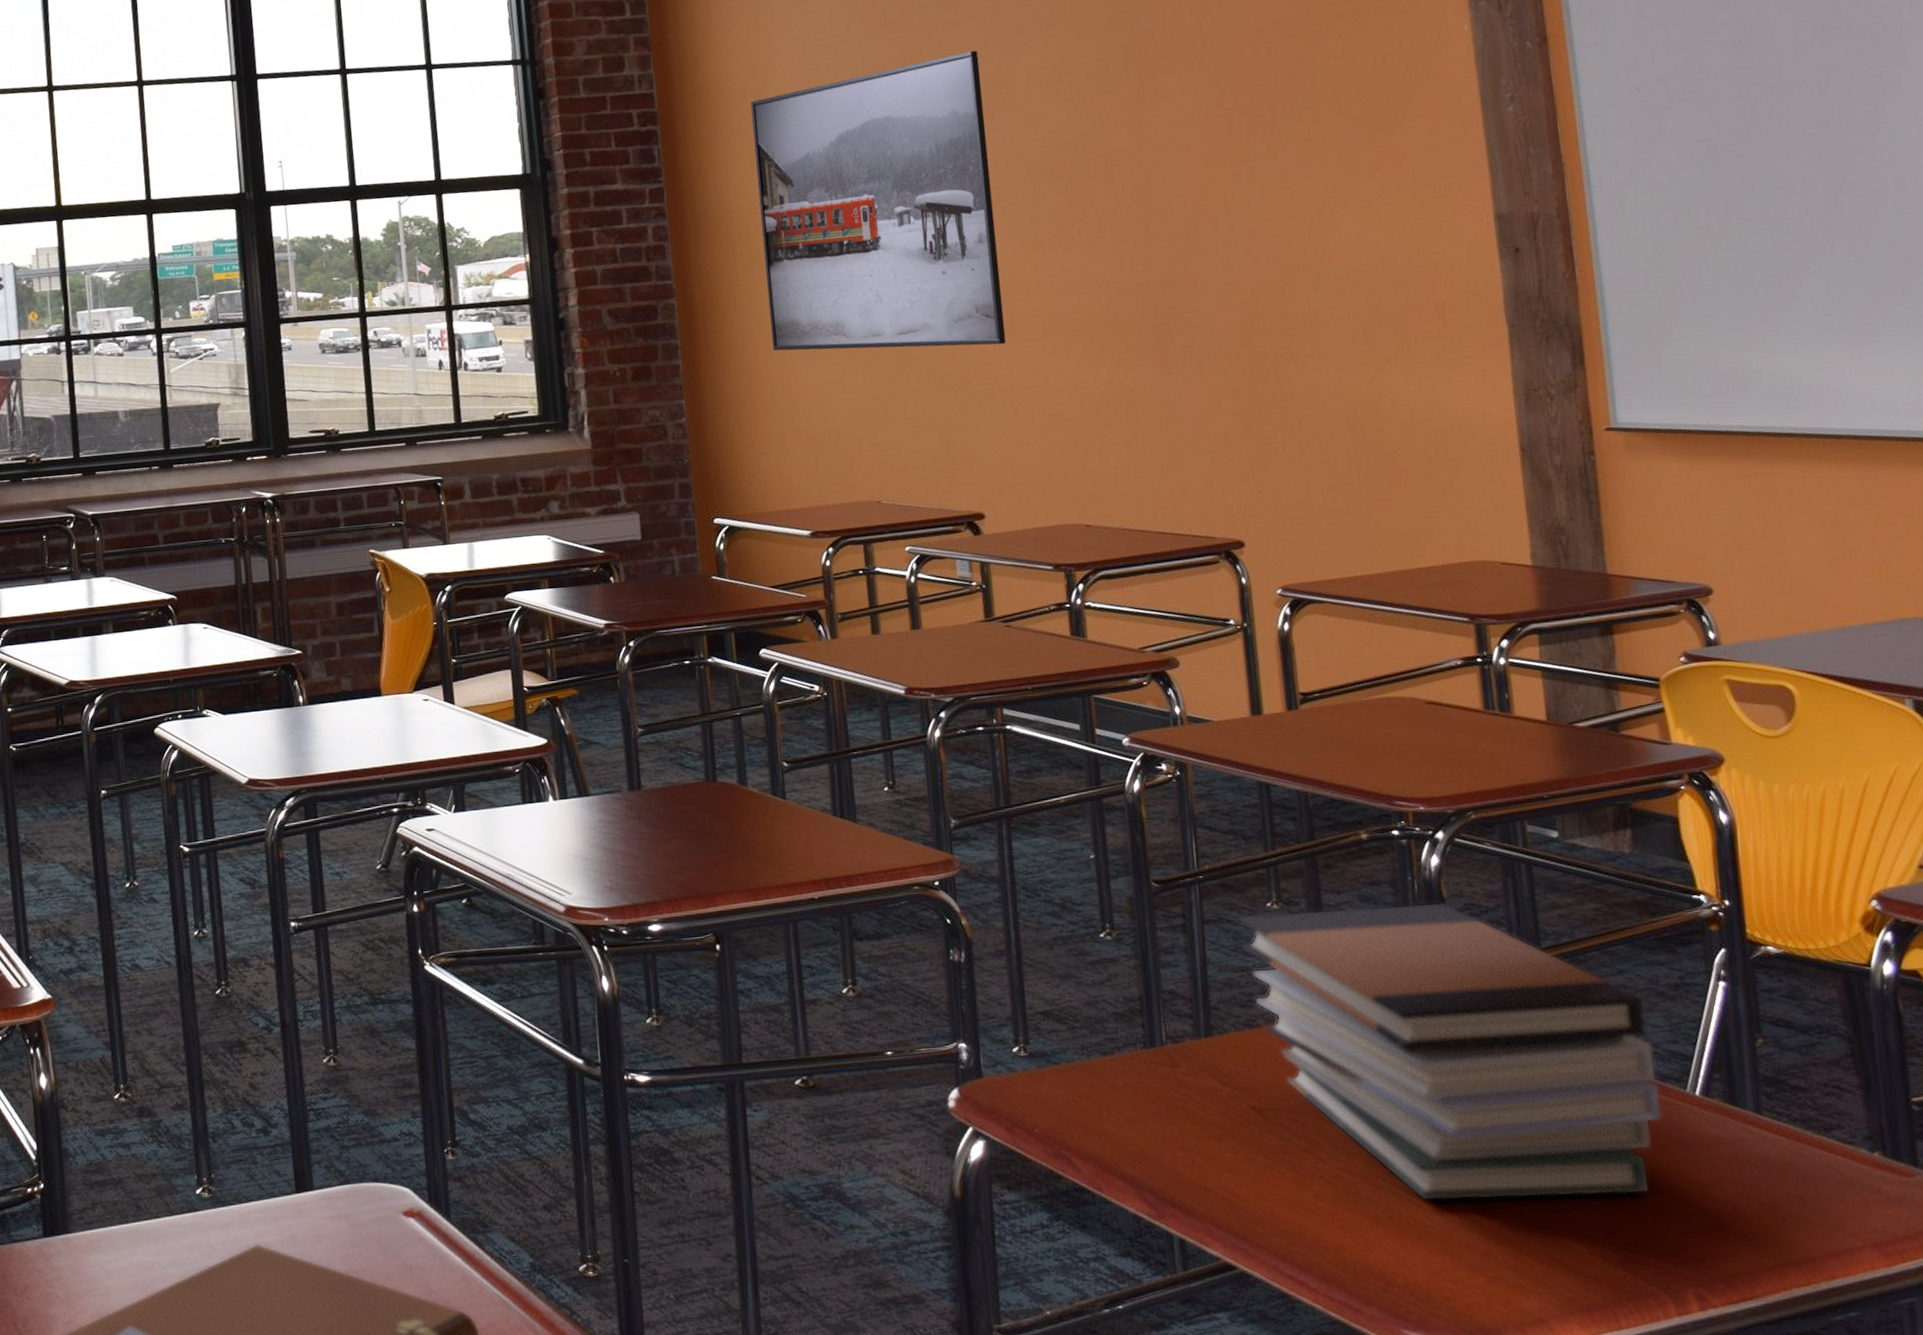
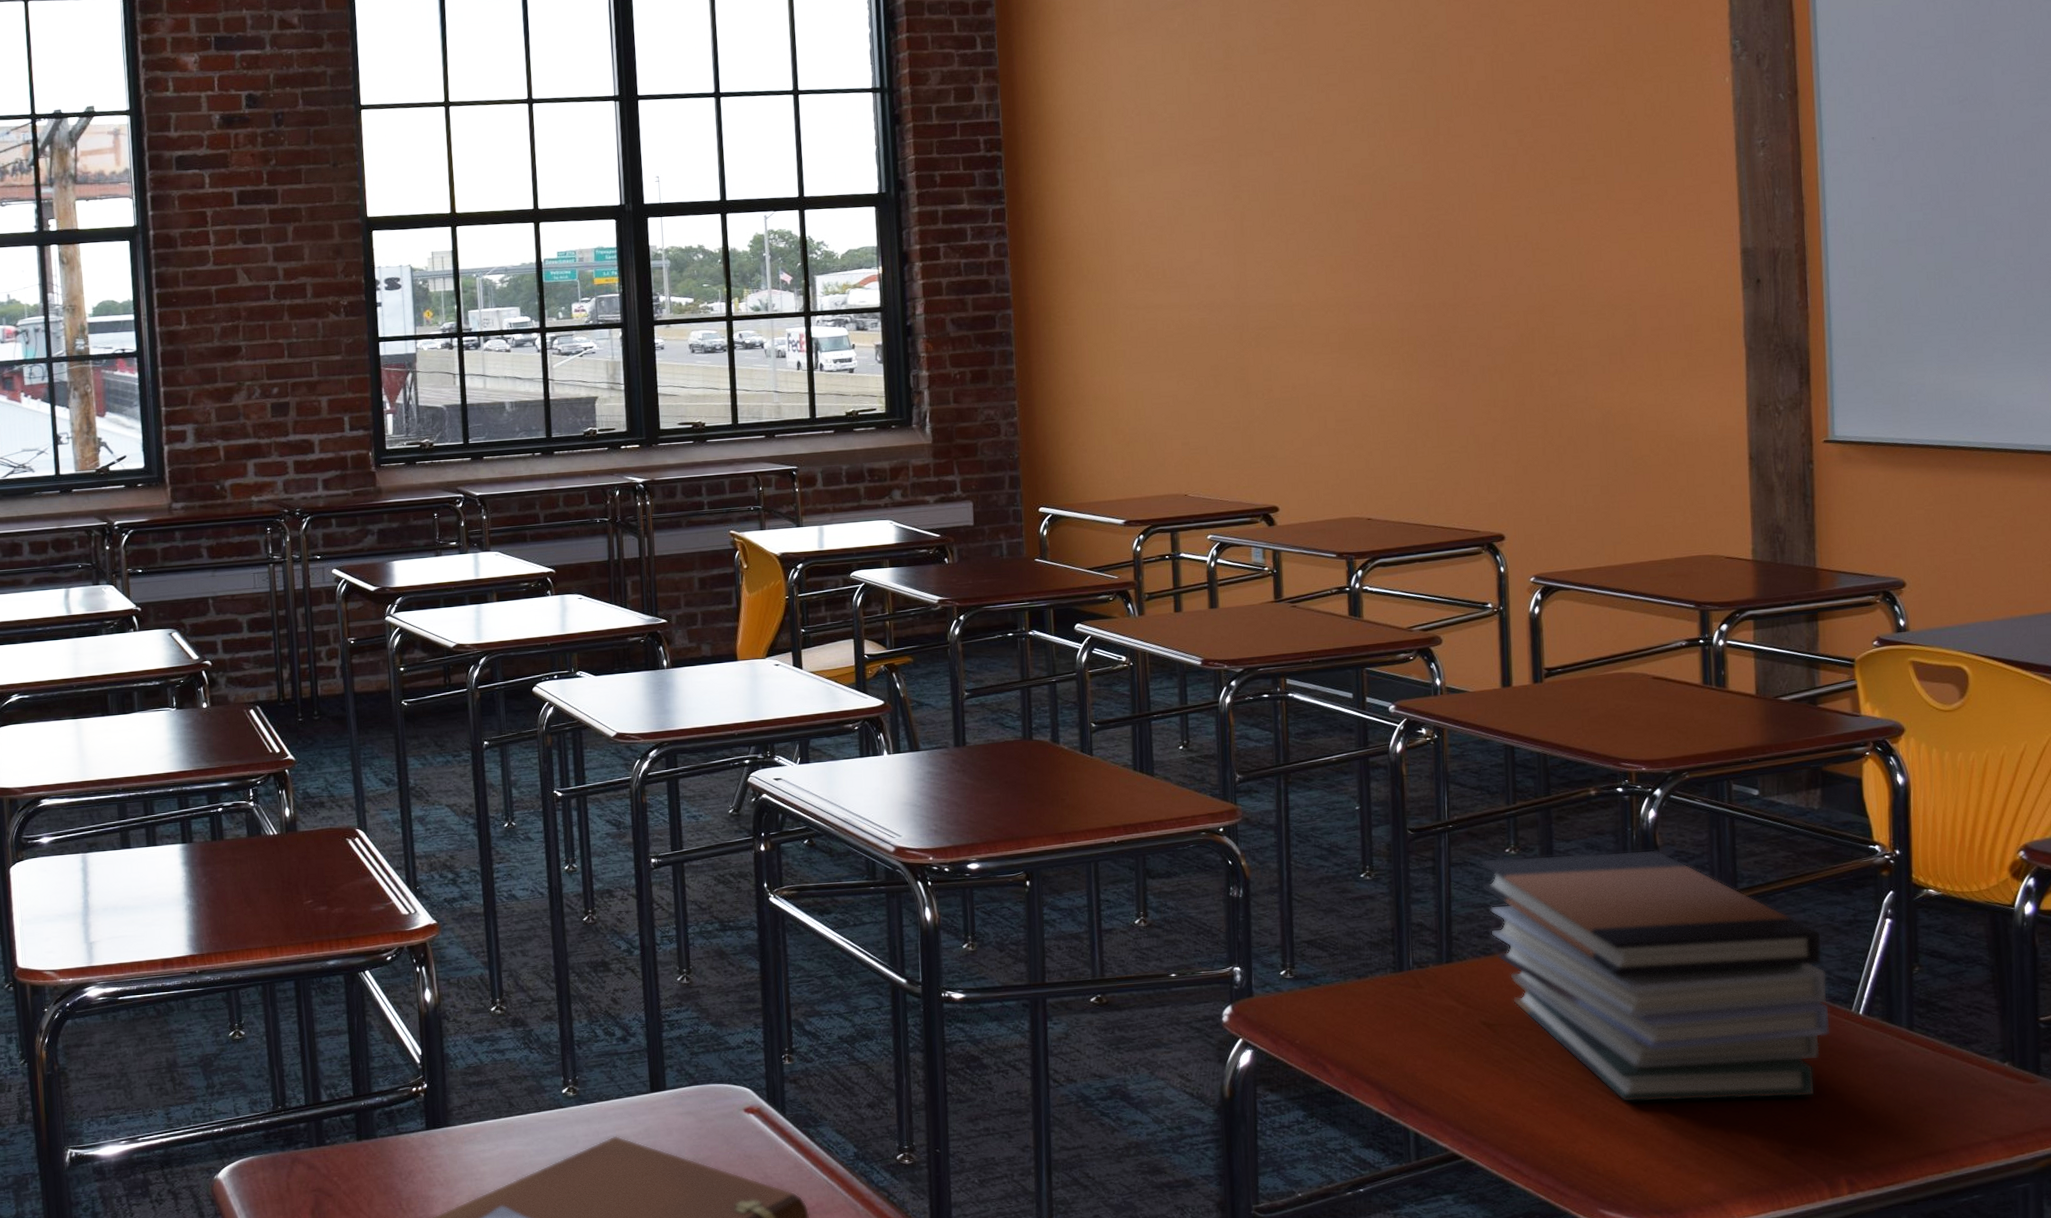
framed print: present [750,50,1007,351] -> none [1087,89,1306,359]

